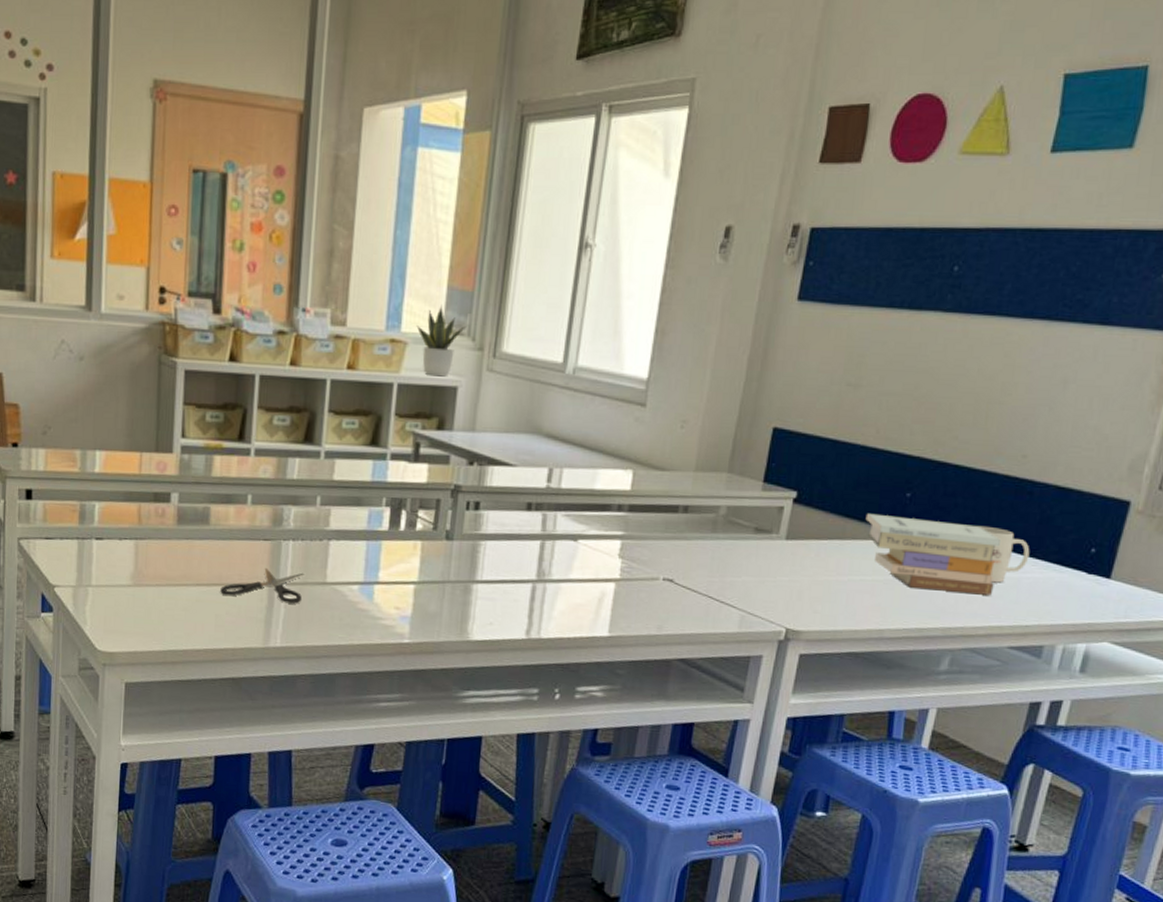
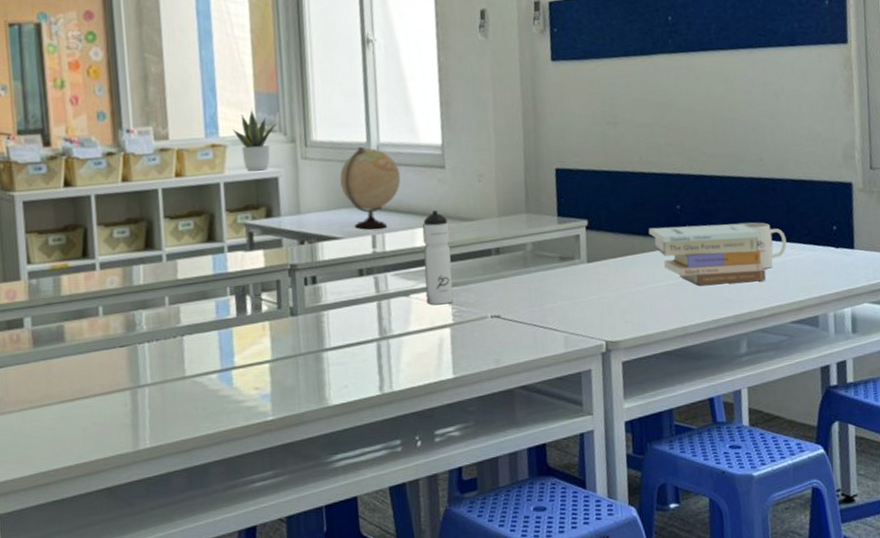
scissors: present [220,567,304,604] -> none [84,371,164,408]
globe: none [525,366,594,462] -> present [340,146,401,230]
water bottle: none [595,452,637,557] -> present [422,210,454,305]

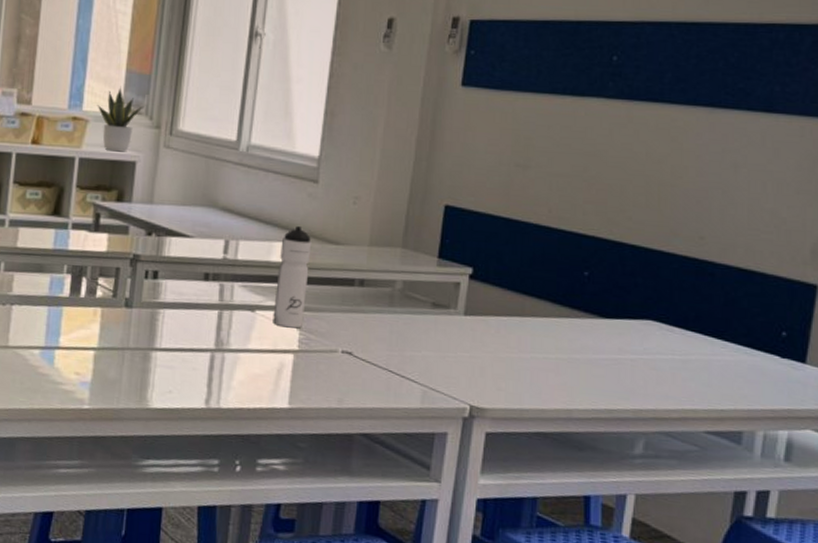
globe: present [340,146,401,230] -> none [200,144,268,235]
books: present [648,223,767,286] -> none [544,291,687,378]
mug: present [740,222,787,269] -> none [661,305,718,365]

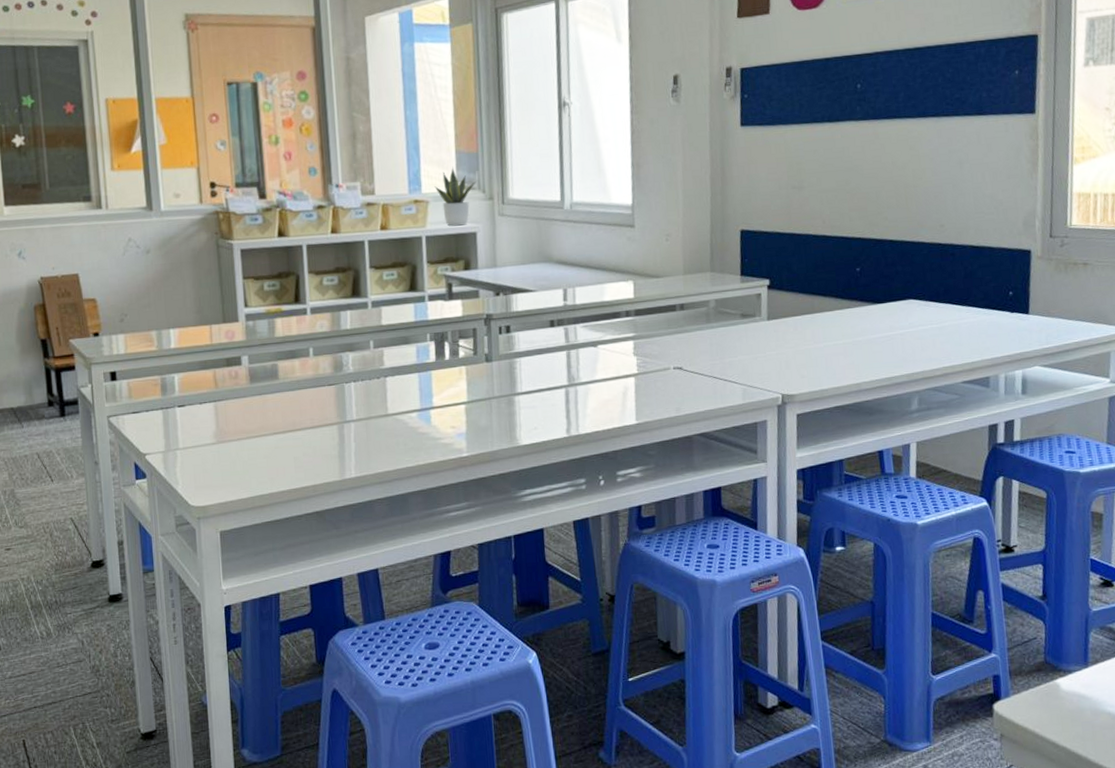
water bottle: present [273,226,312,329] -> none [611,267,639,356]

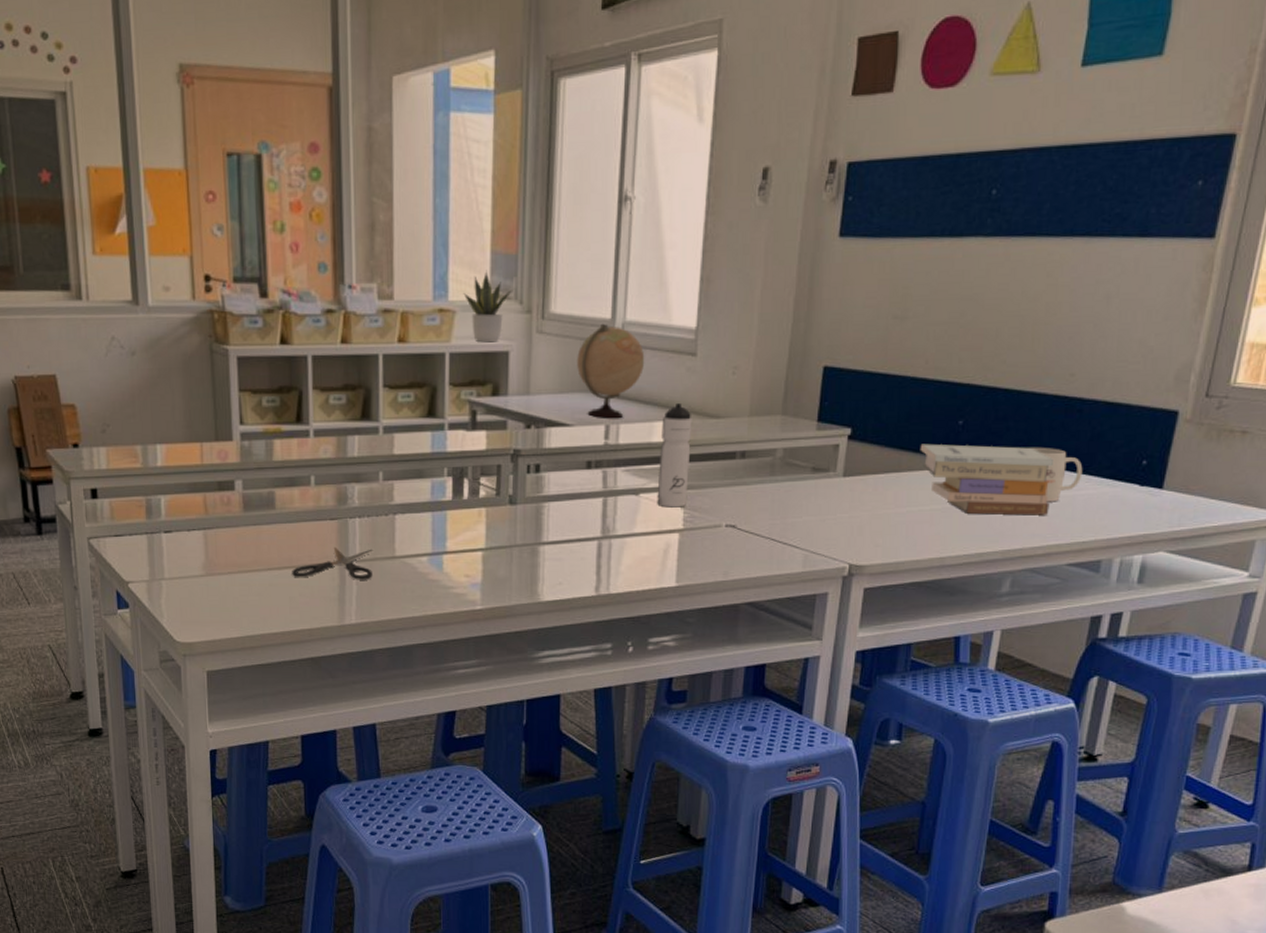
scissors: none [295,409,369,440] -> present [292,546,373,580]
globe: none [534,205,592,284] -> present [577,323,645,418]
water bottle: none [611,267,639,356] -> present [657,403,692,508]
books: none [827,286,941,345] -> present [920,443,1055,516]
mug: none [918,285,963,331] -> present [1031,447,1083,502]

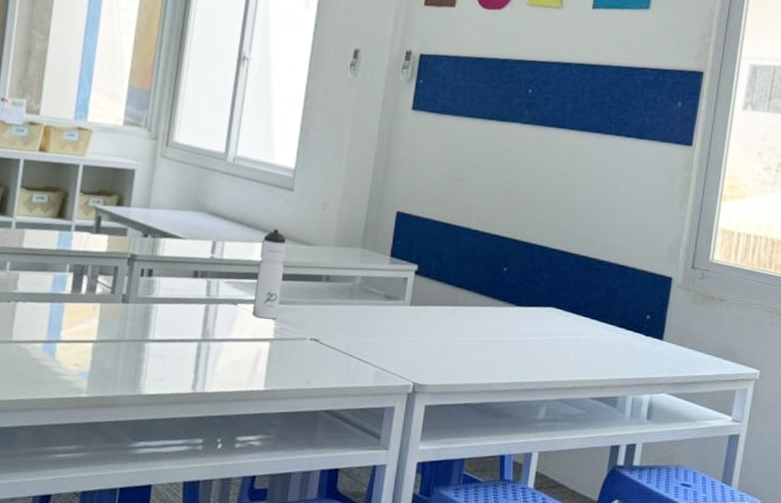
potted plant: present [463,270,513,343] -> none [101,100,144,161]
globe: present [577,323,645,418] -> none [192,155,251,236]
books: present [920,443,1055,516] -> none [473,284,579,354]
mug: present [1031,447,1083,502] -> none [561,295,601,344]

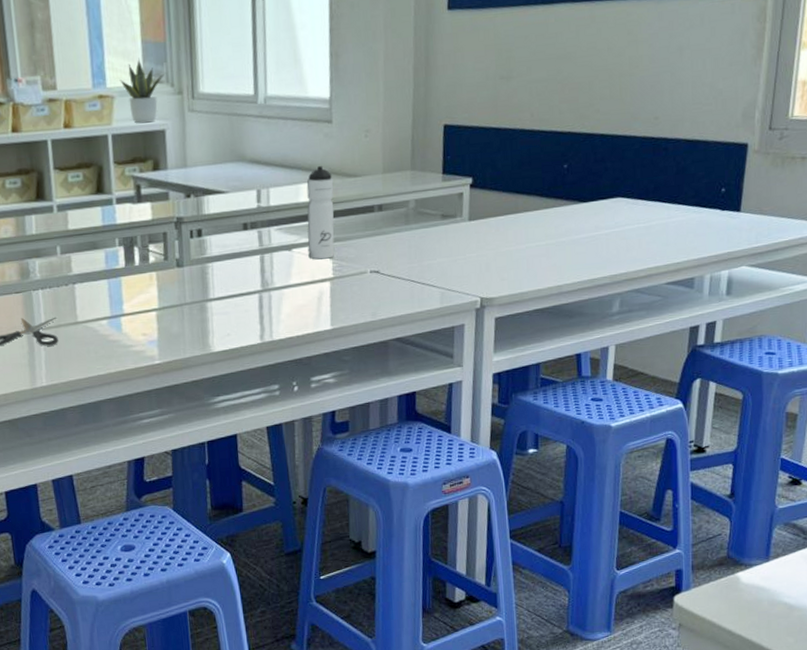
potted plant: none [101,100,144,161] -> present [119,57,165,123]

